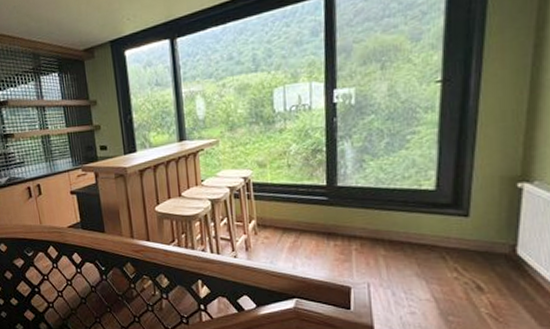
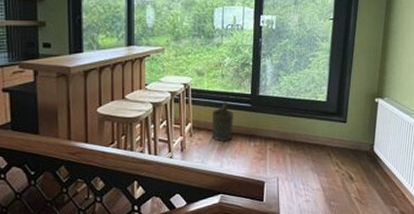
bucket: none [278,195,306,240] -> present [211,102,234,141]

